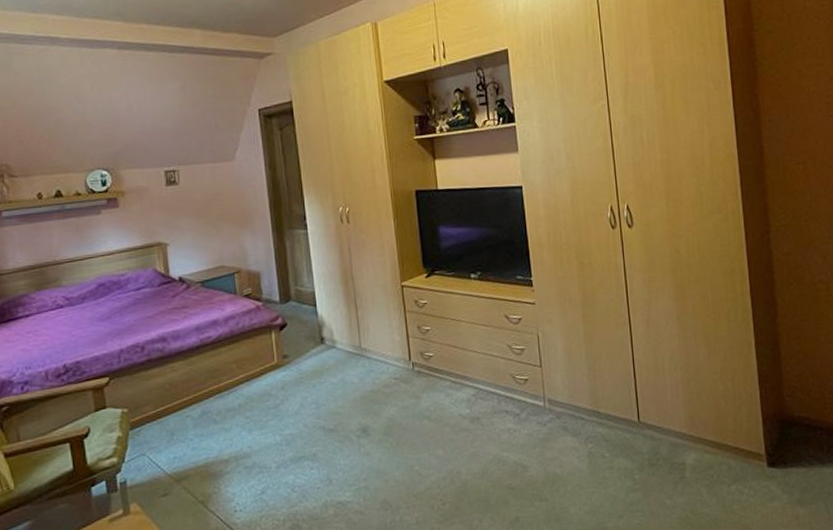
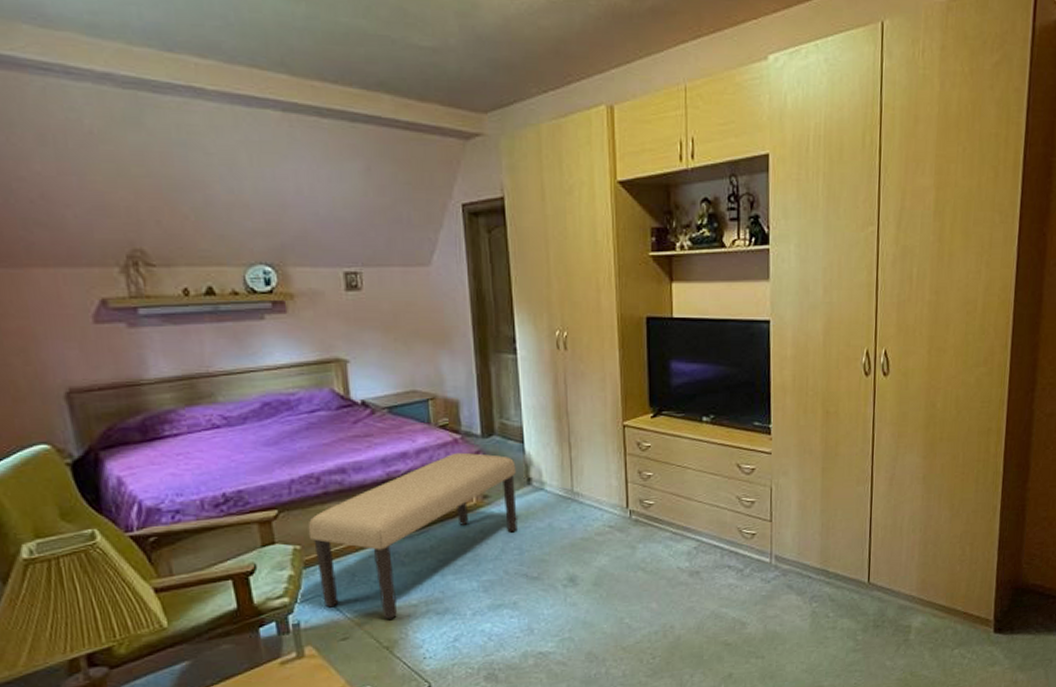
bench: none [134,317,314,475] -> present [308,452,517,619]

